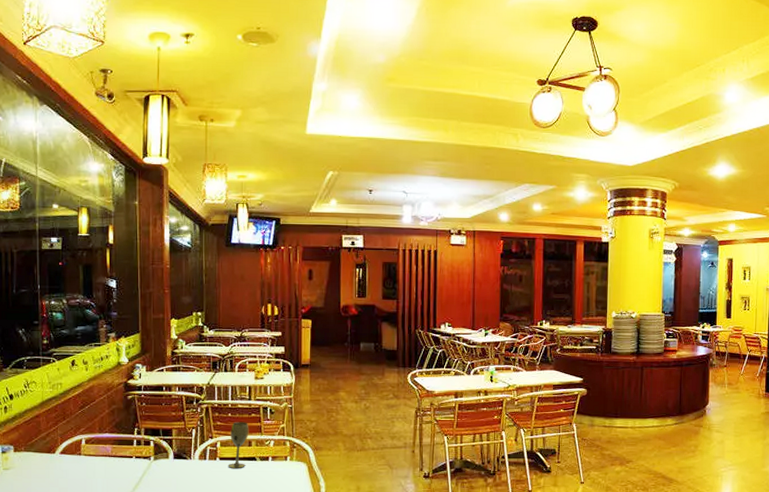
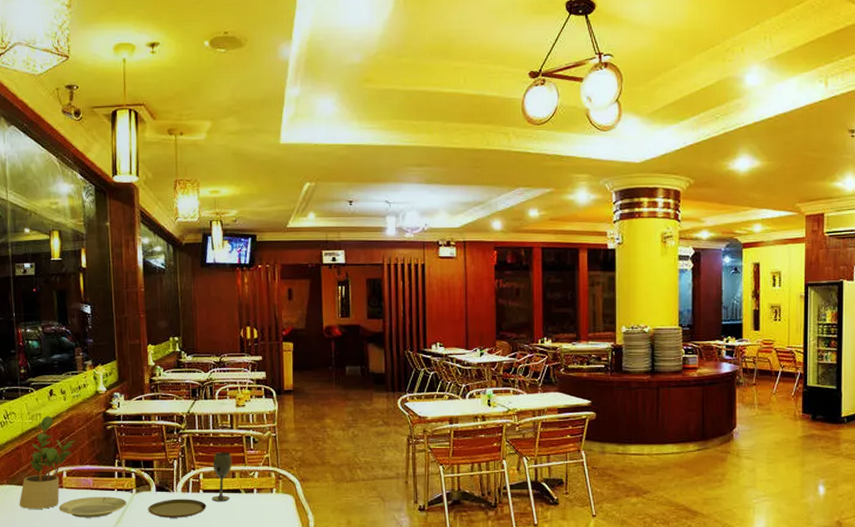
potted plant: none [36,386,95,475] -> present [19,416,75,509]
plate: none [76,463,145,484] -> present [58,496,127,518]
plate: none [165,466,223,484] -> present [148,499,207,518]

